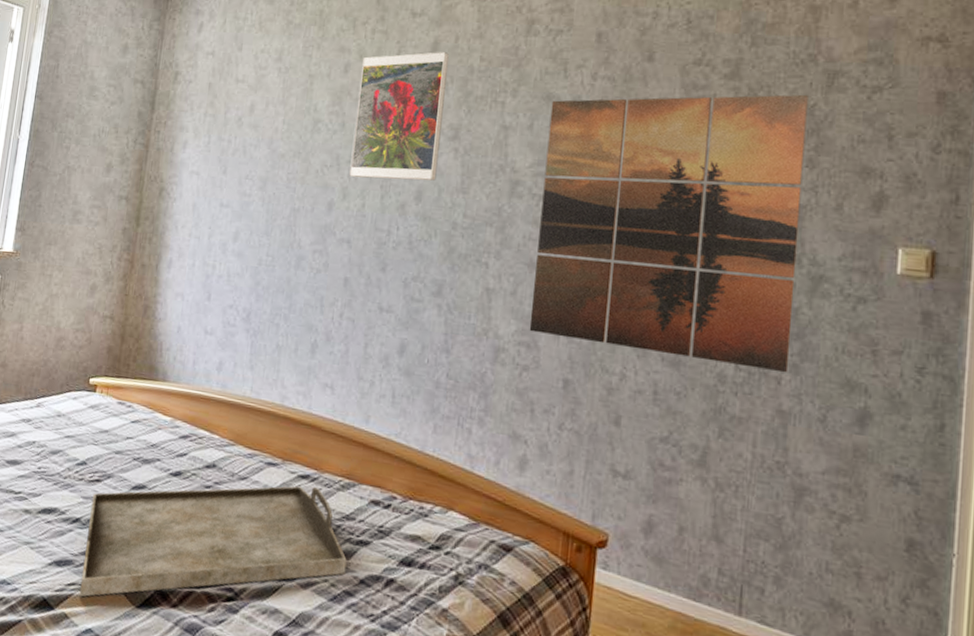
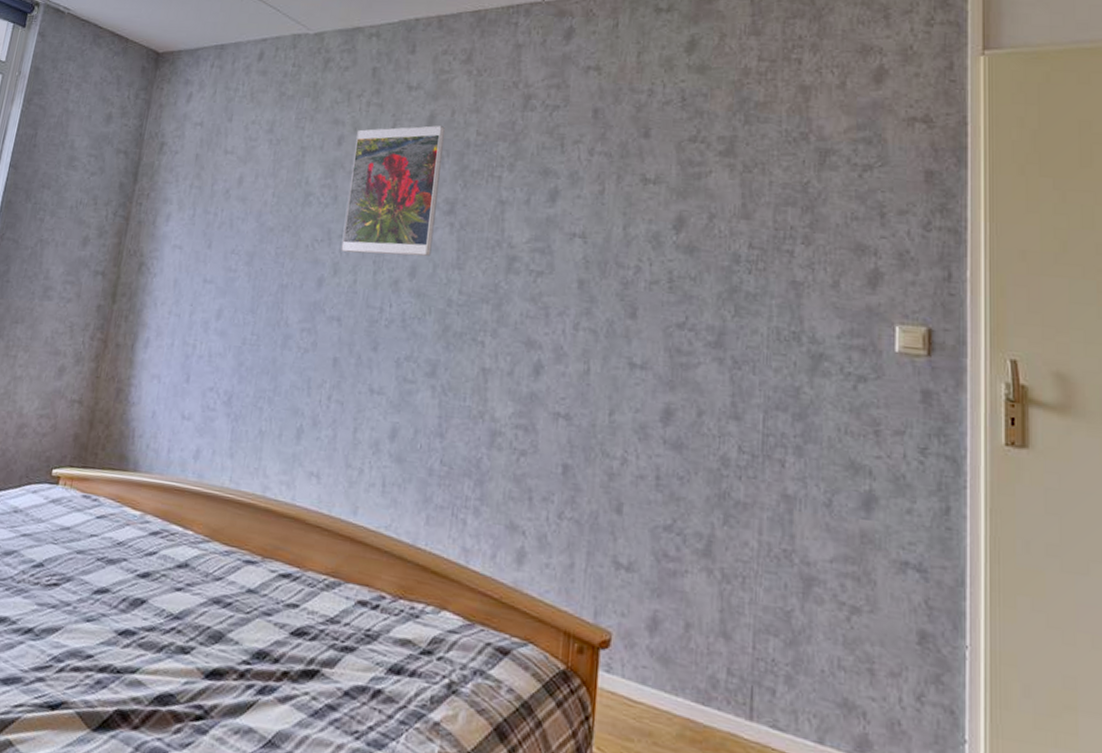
serving tray: present [79,486,347,597] -> none [27,586,330,721]
wall art: present [529,94,808,373] -> none [527,171,802,456]

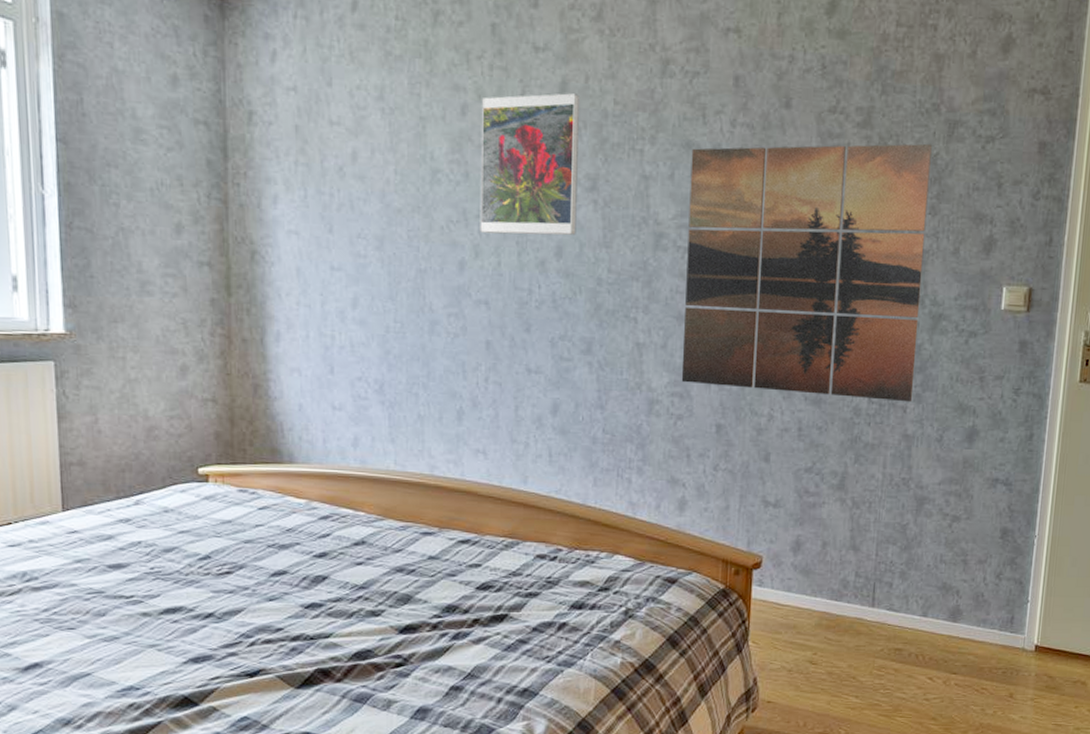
wall art: none [527,171,802,456] -> present [681,143,932,403]

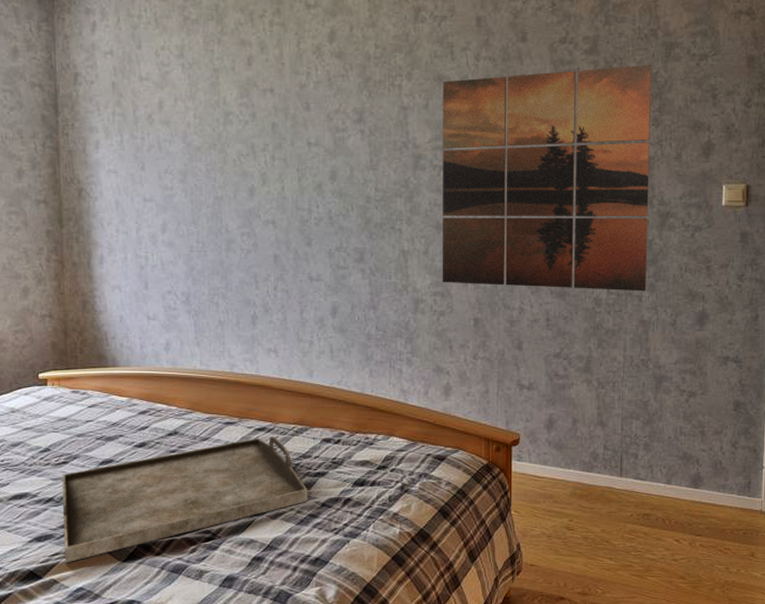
serving tray: none [225,550,517,689] -> present [62,436,308,563]
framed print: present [480,93,579,236] -> none [264,41,347,163]

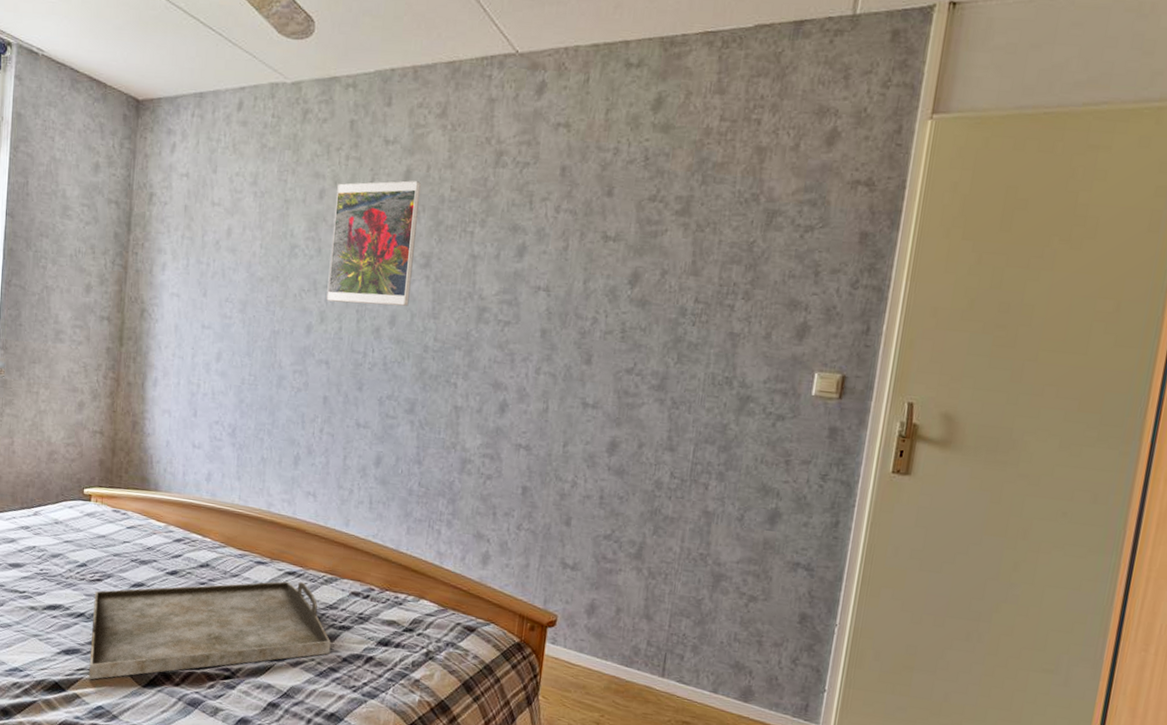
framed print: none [264,41,347,163] -> present [326,180,421,306]
wall art: present [442,64,652,292] -> none [493,231,749,480]

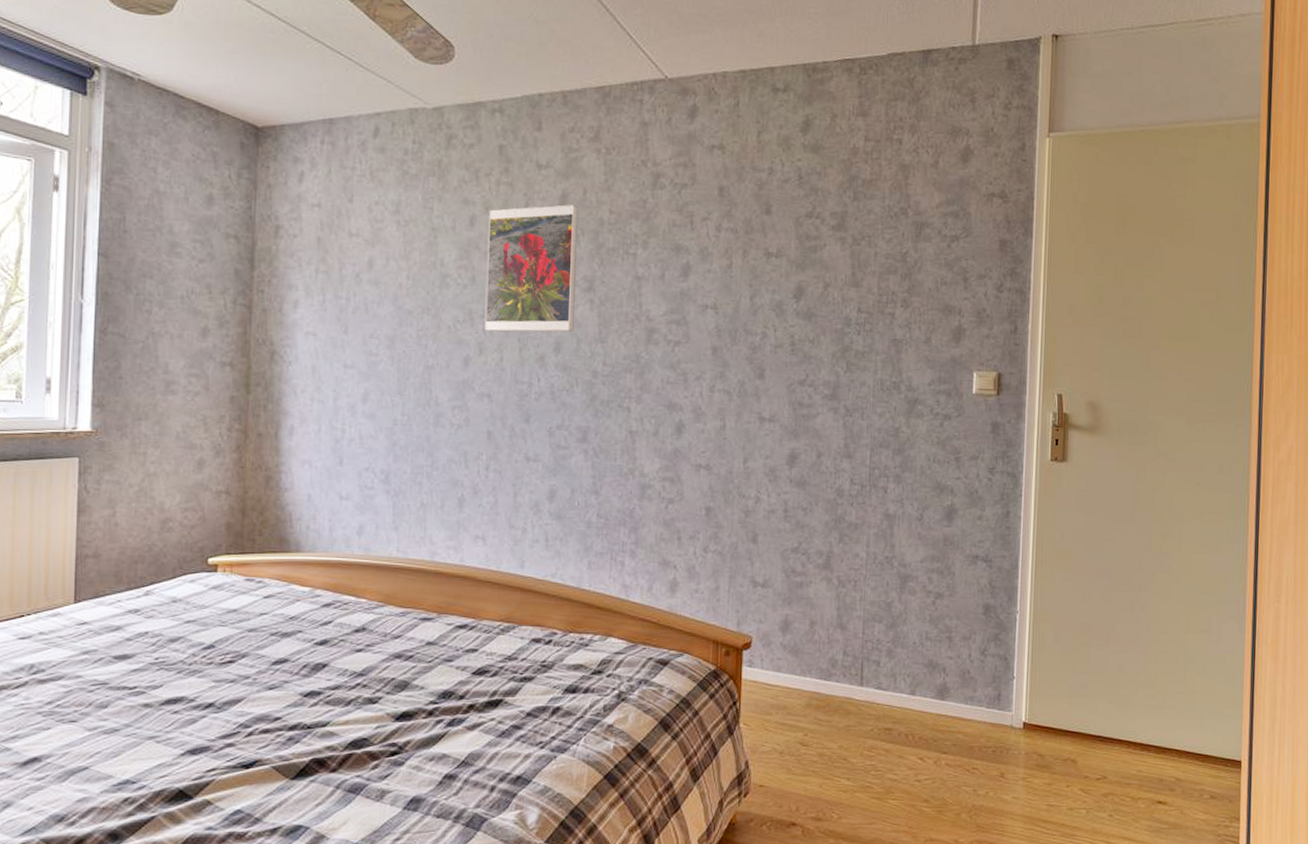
serving tray: present [88,581,331,680] -> none [222,635,512,781]

